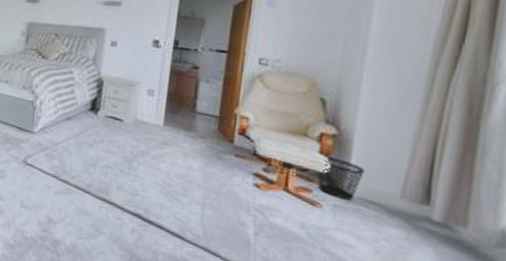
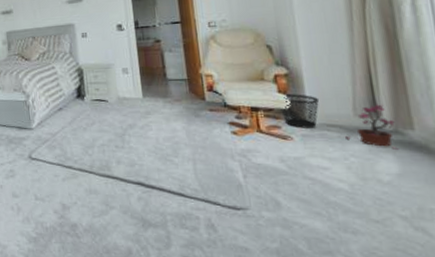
potted plant: none [382,190,447,245] -> present [344,104,399,150]

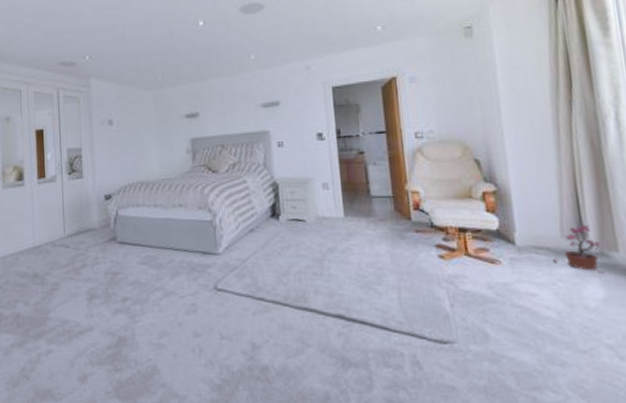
wastebasket: present [281,93,320,128] -> none [489,212,528,251]

